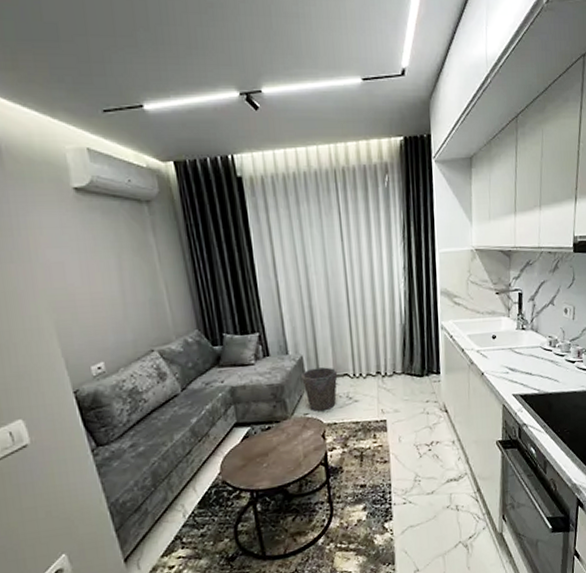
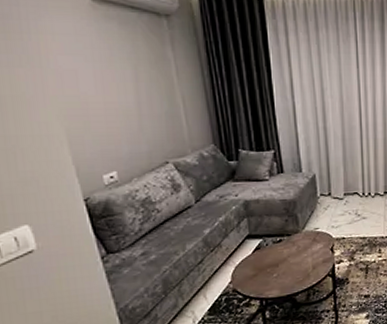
waste bin: present [300,367,338,412] -> none [312,185,348,227]

